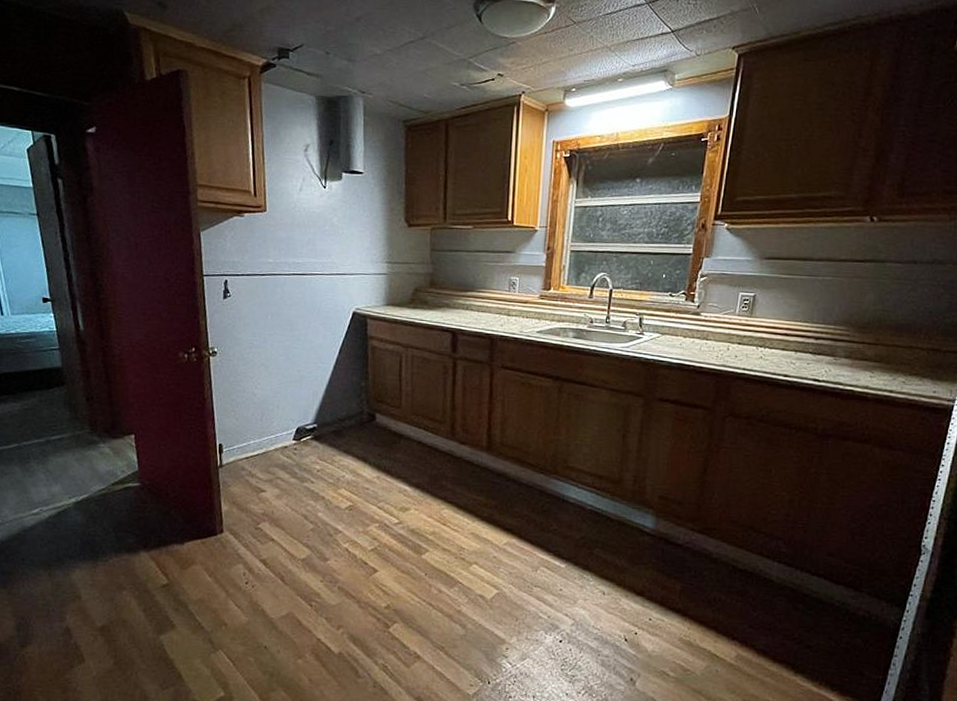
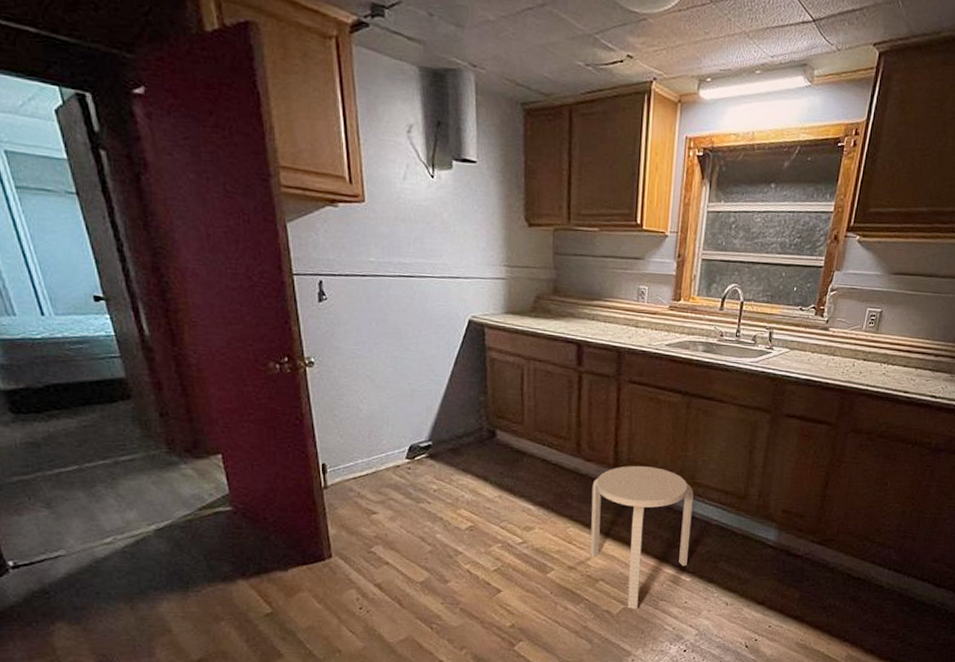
stool: none [464,449,567,595] -> present [590,466,694,609]

